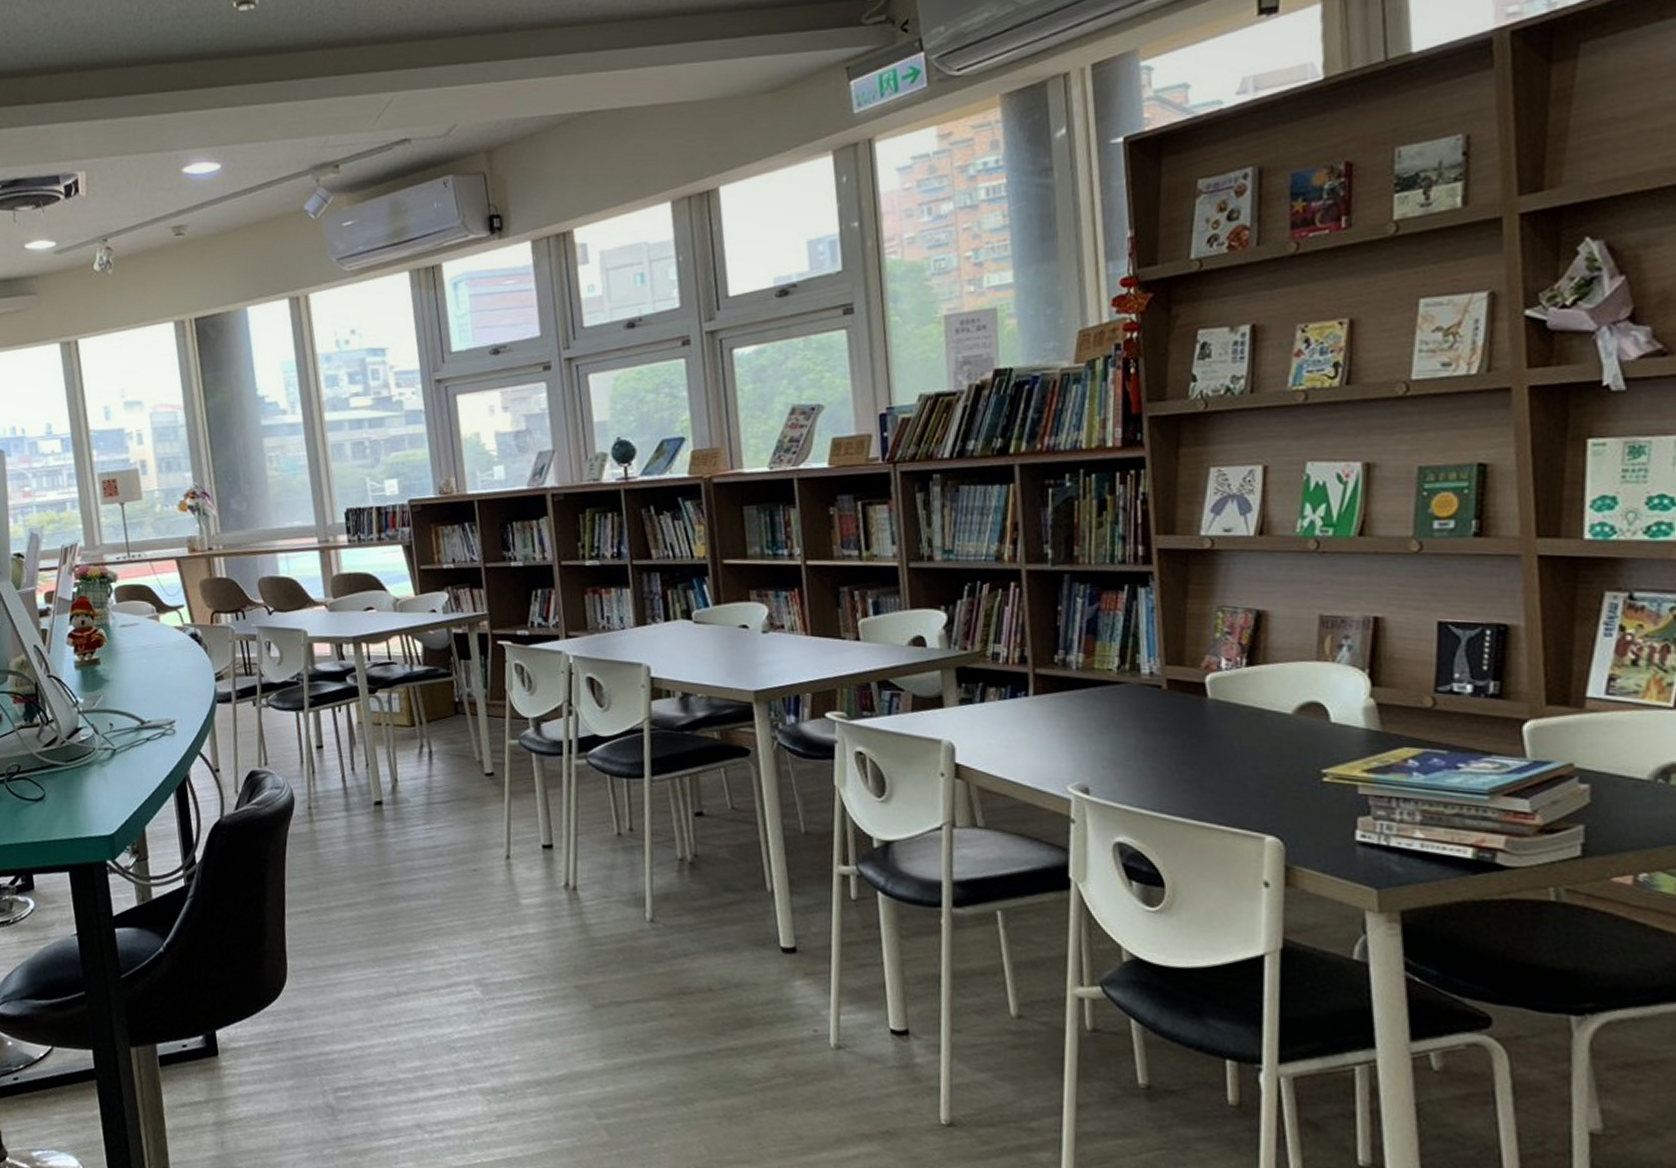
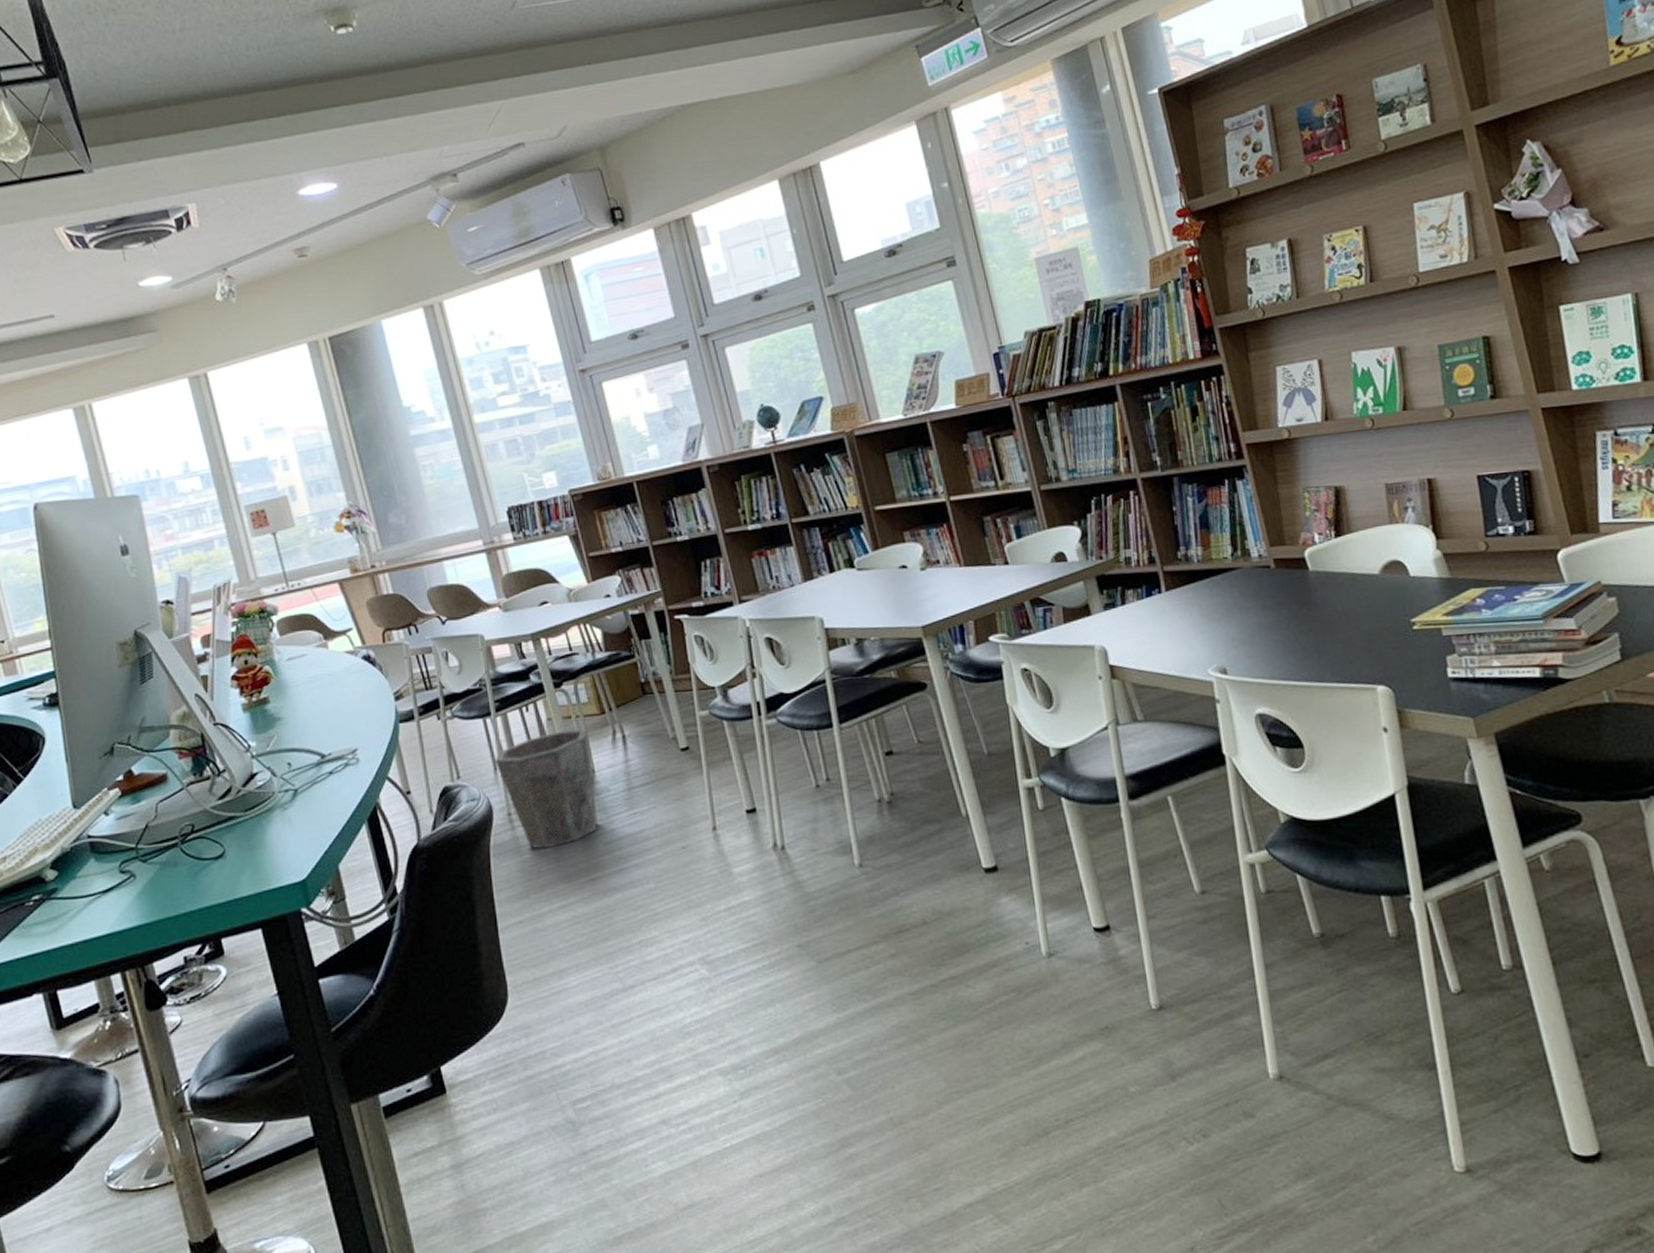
waste bin: none [302,735,397,847] -> present [494,729,599,849]

